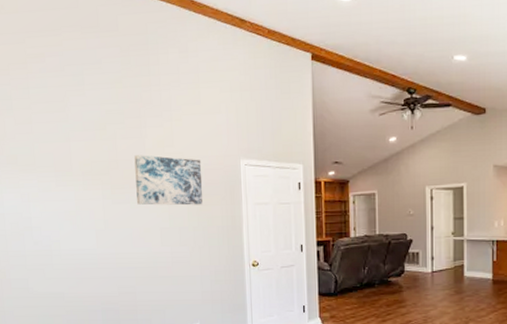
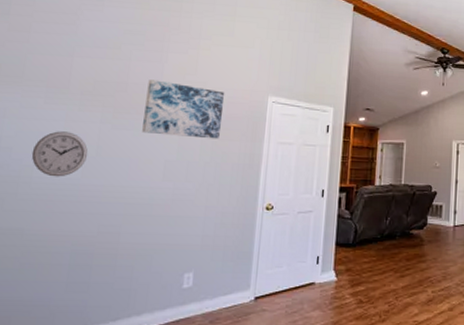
wall clock: none [56,209,99,249] -> present [31,131,88,177]

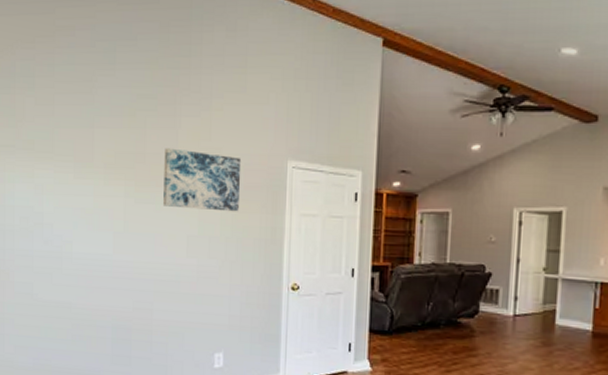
wall clock: present [31,131,88,177] -> none [69,206,117,253]

